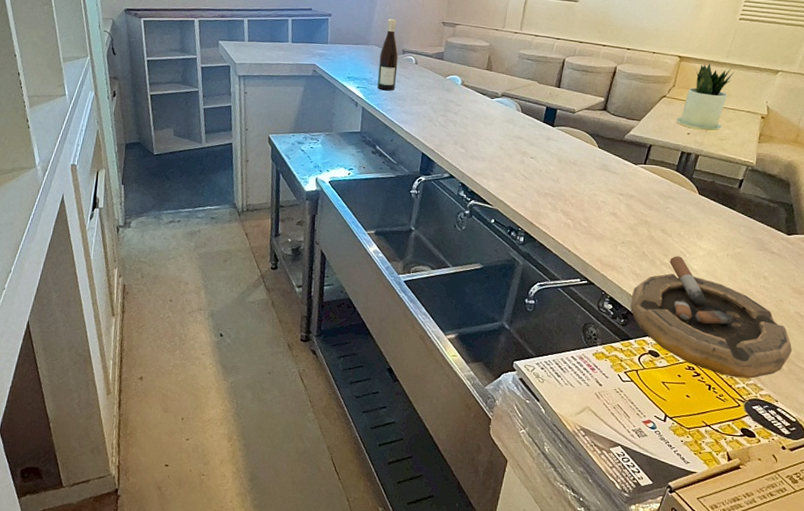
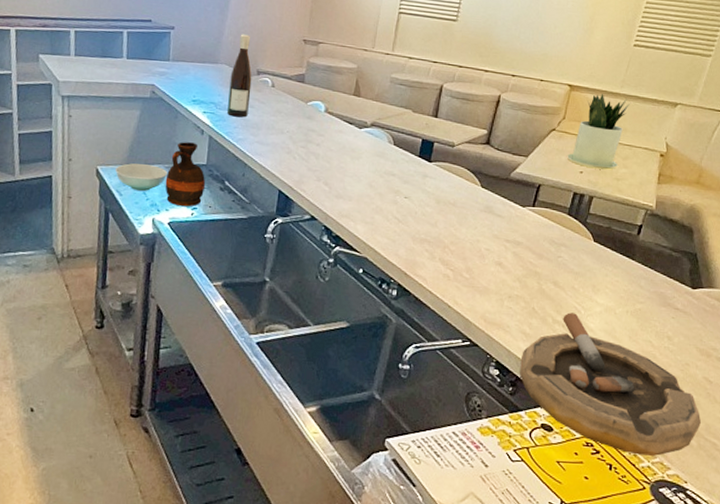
bowl: none [284,131,329,156] -> present [115,163,169,192]
jug: none [326,113,359,168] -> present [165,142,205,207]

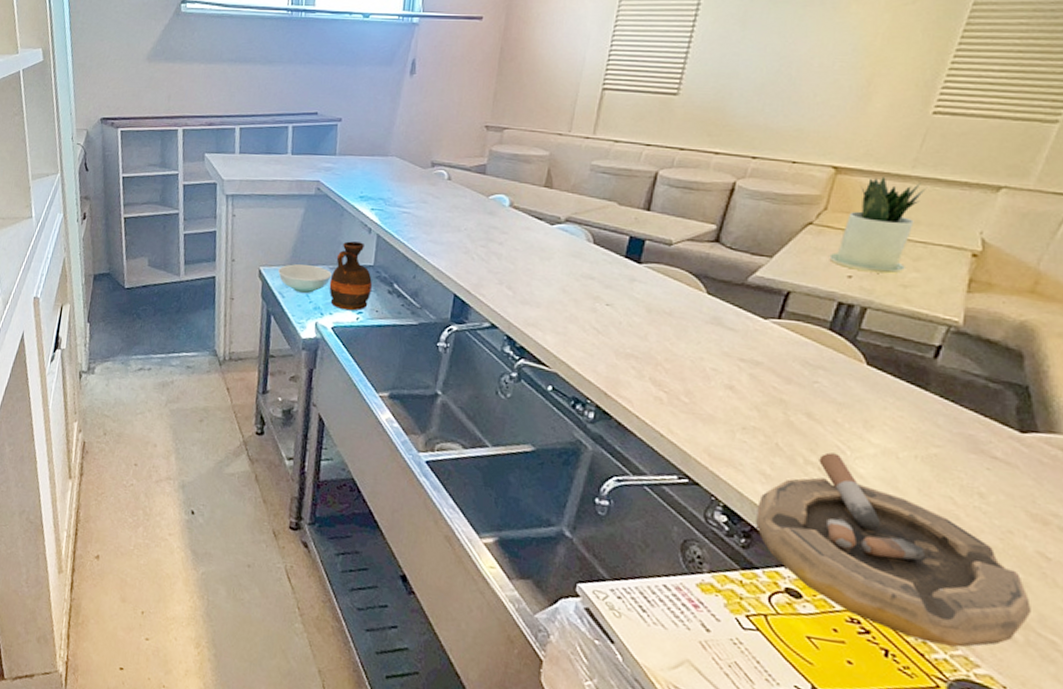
bottle: present [227,34,252,118] -> none [397,122,426,214]

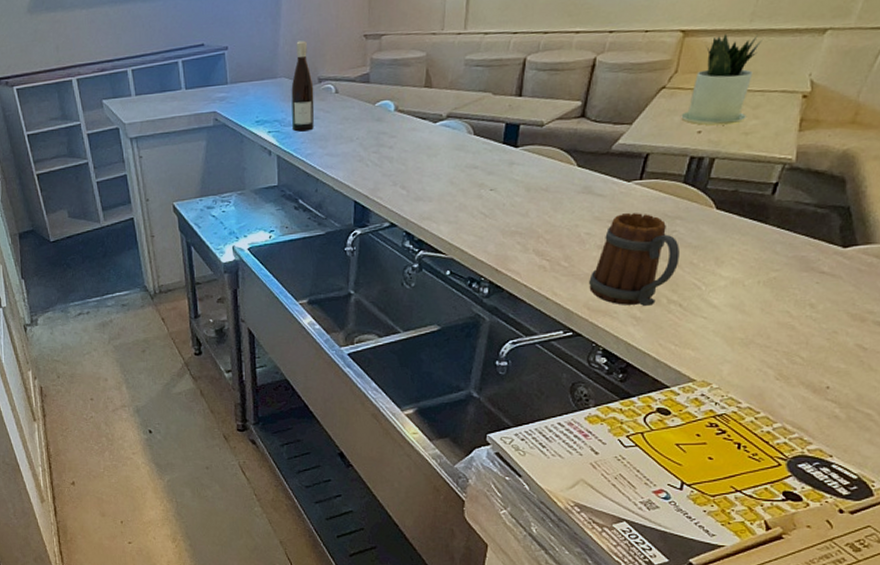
bowl: present [278,264,333,294] -> none [191,193,242,222]
jug: present [329,241,372,311] -> none [240,165,279,231]
bottle: none [397,122,426,214] -> present [291,40,315,132]
beer mug: none [712,353,821,463] -> present [589,213,679,306]
ashtray: present [756,452,1031,648] -> none [631,290,851,432]

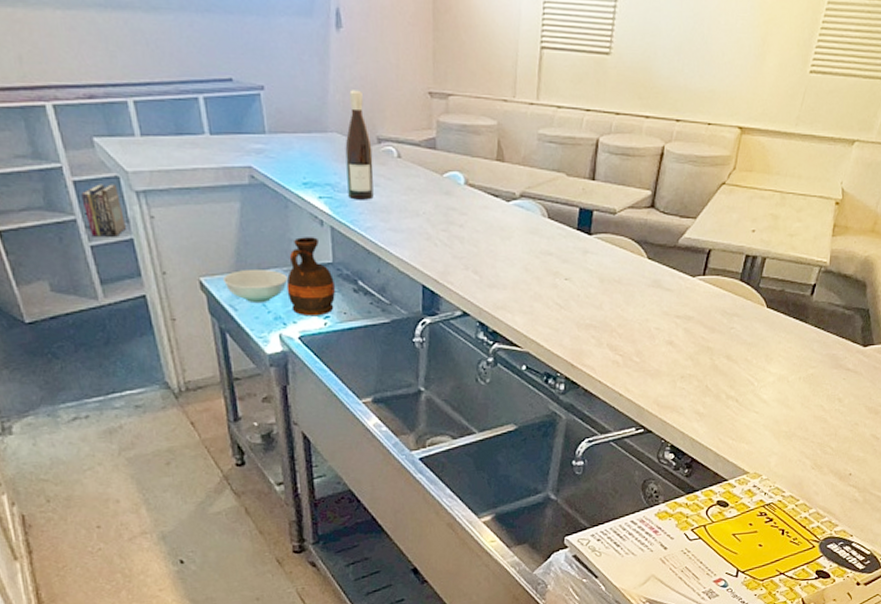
books: none [92,134,122,175] -> present [81,184,126,237]
bowl: none [191,193,242,222] -> present [223,268,289,304]
jug: none [240,165,279,231] -> present [286,237,335,317]
beer mug: present [589,213,679,306] -> none [659,309,736,402]
planter: present [681,34,762,126] -> none [738,135,805,225]

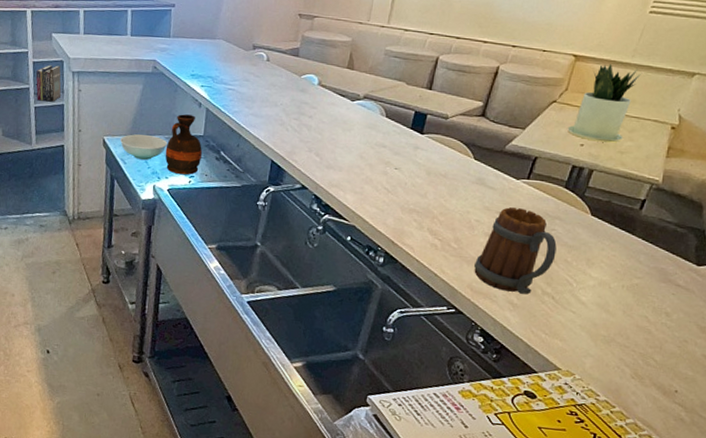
bottle: present [345,90,374,200] -> none [224,10,248,91]
beer mug: none [659,309,736,402] -> present [474,207,557,294]
planter: none [738,135,805,225] -> present [567,64,641,143]

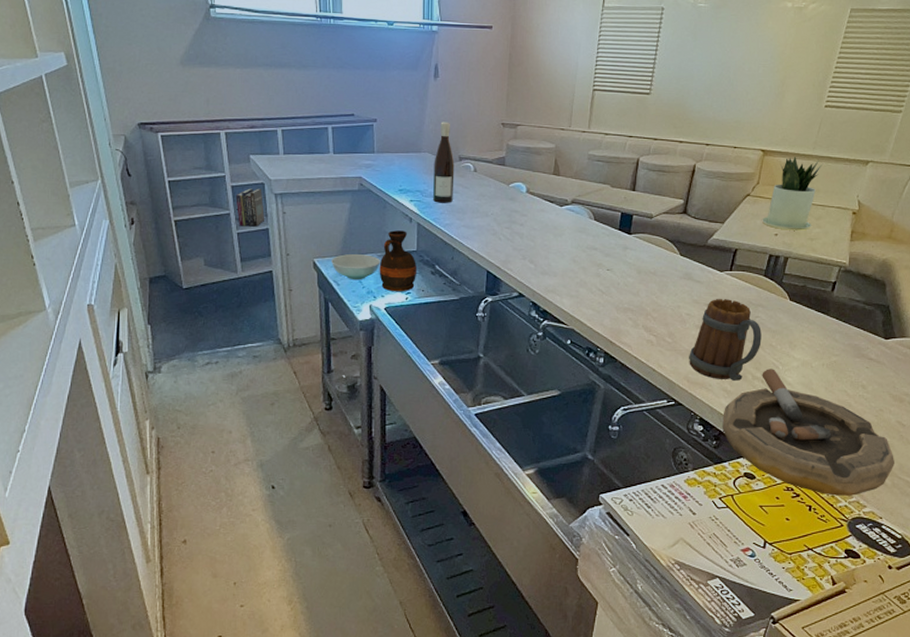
bottle: none [224,10,248,91] -> present [433,121,455,203]
ashtray: none [505,285,696,429] -> present [723,369,894,496]

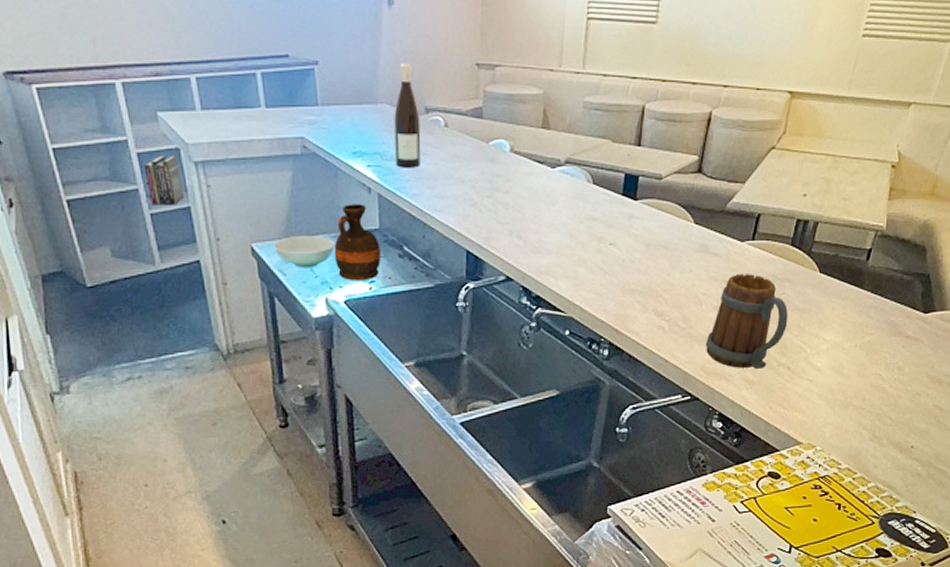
ashtray: present [723,369,894,496] -> none [744,353,930,492]
planter: present [762,157,822,231] -> none [789,99,858,189]

